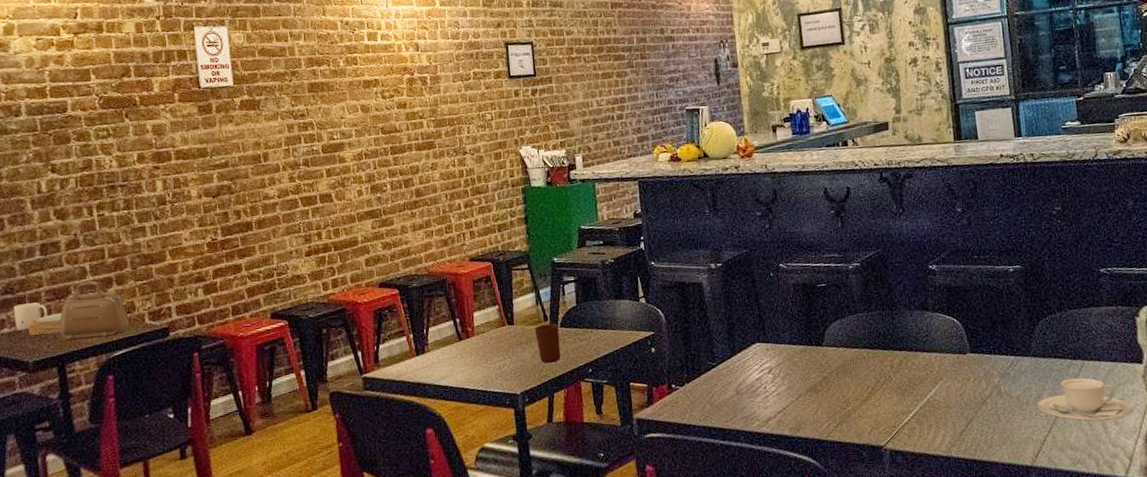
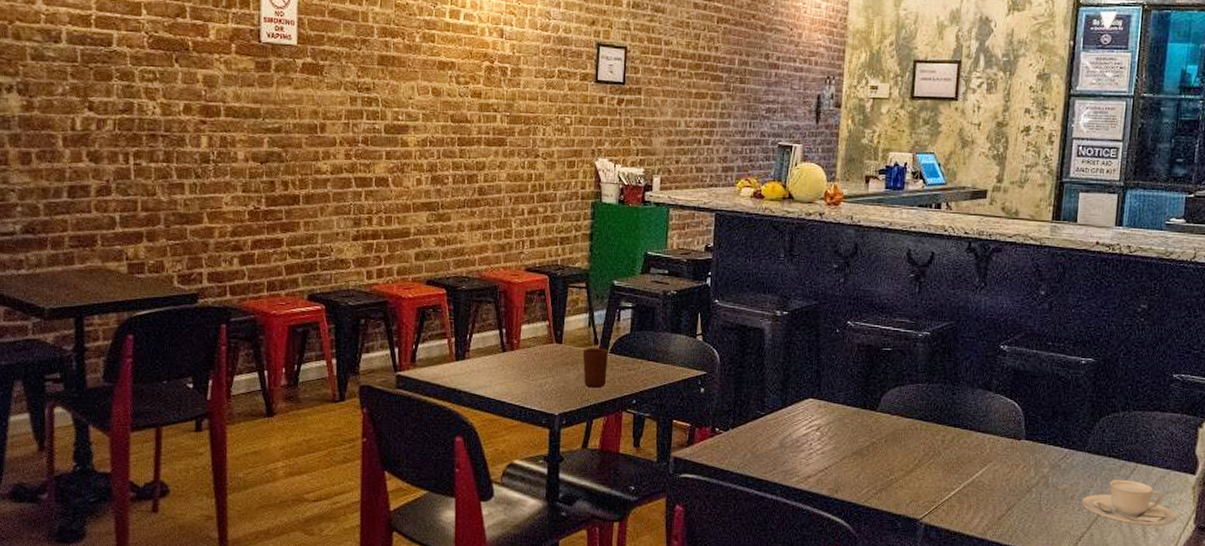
mug: present [13,302,48,331] -> none [33,246,70,276]
napkin holder: present [28,313,62,336] -> none [47,261,85,284]
handbag: present [59,281,130,340] -> none [81,233,157,295]

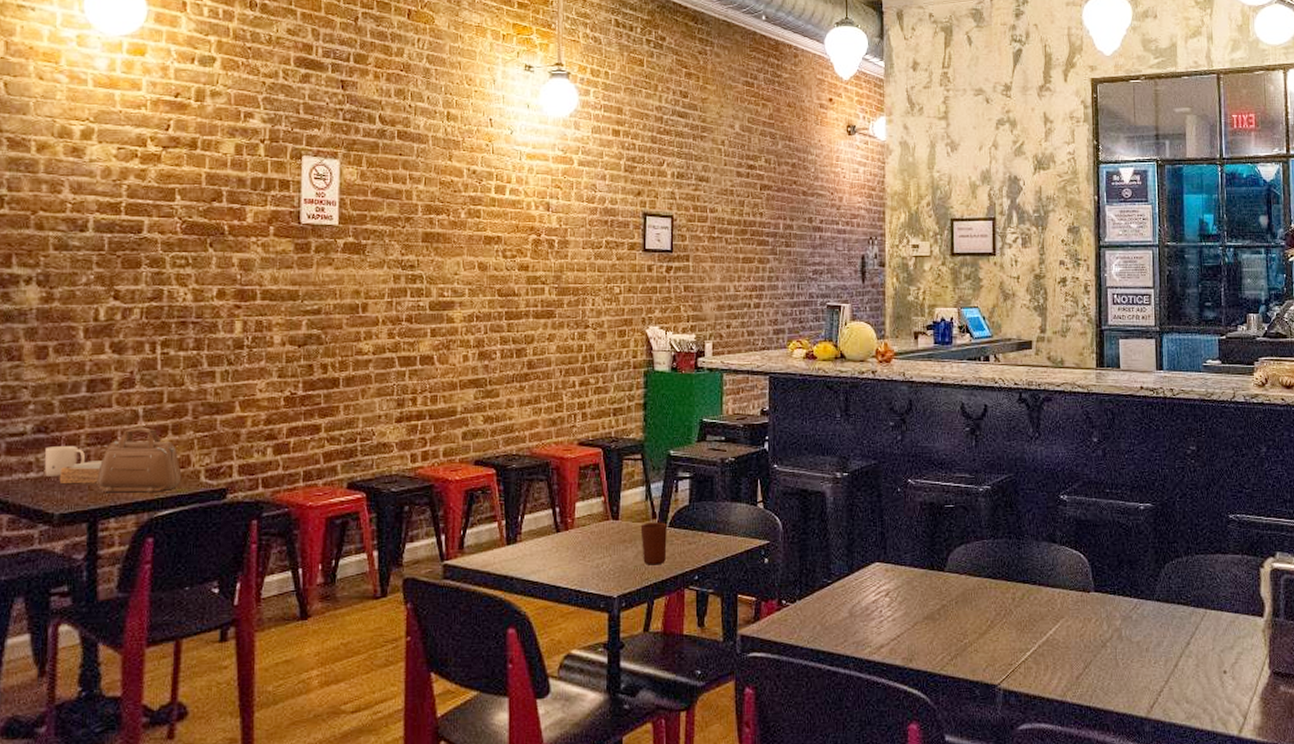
mug: none [33,246,70,276] -> present [44,446,86,478]
napkin holder: none [47,261,85,284] -> present [59,460,103,485]
handbag: none [81,233,157,295] -> present [97,427,182,494]
teacup: present [1081,479,1178,526] -> none [1156,627,1252,675]

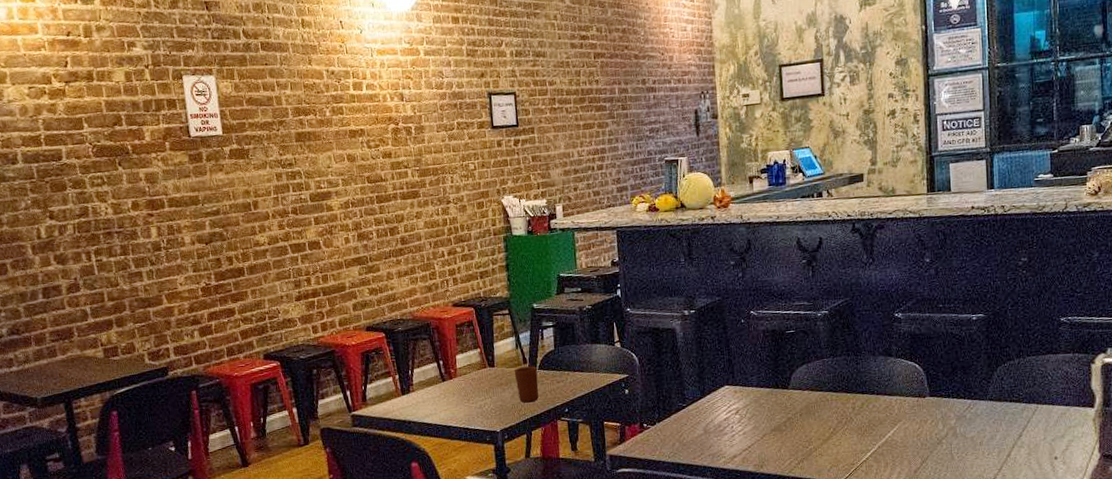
mug: present [44,446,86,478] -> none [20,343,54,370]
napkin holder: present [59,460,103,485] -> none [35,353,67,375]
handbag: present [97,427,182,494] -> none [64,323,131,378]

